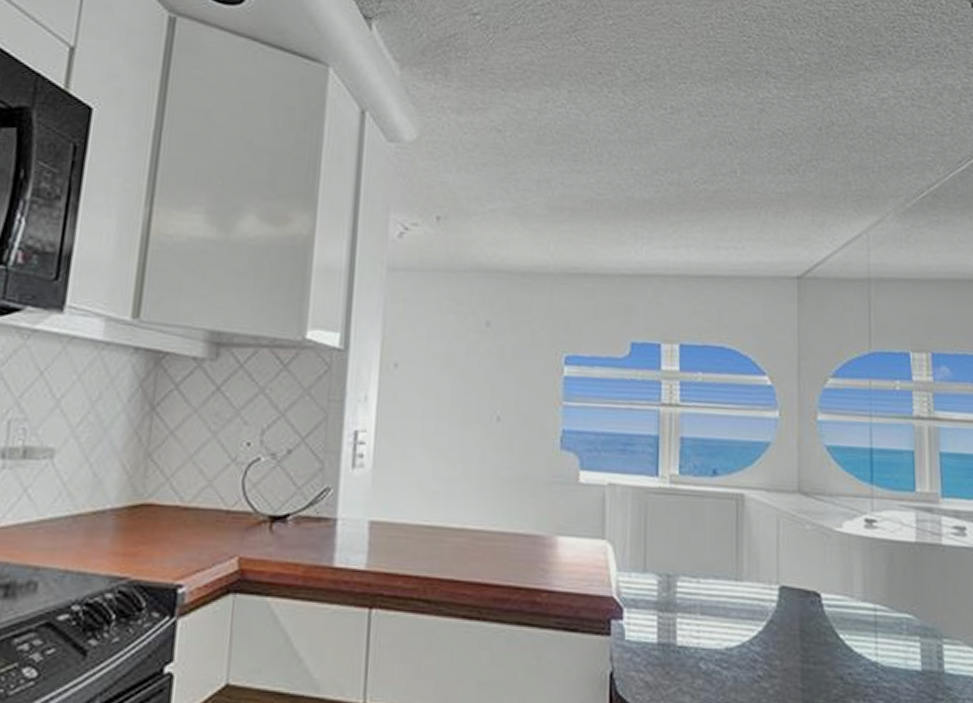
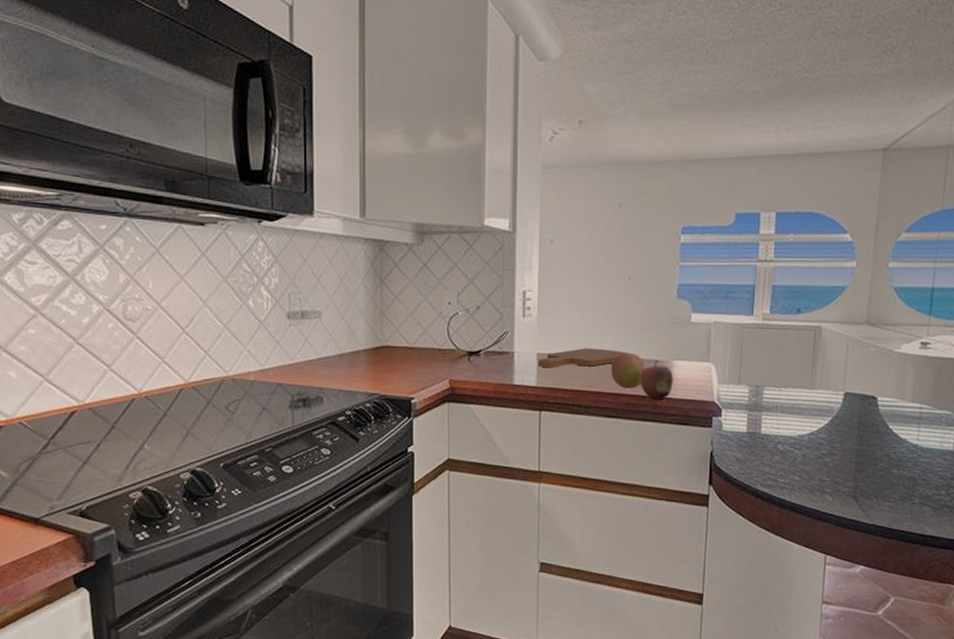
cutting board: none [370,515,505,544] -> present [538,348,635,368]
fruit: none [472,523,520,577] -> present [611,352,646,389]
fruit: none [510,535,557,592] -> present [639,360,673,399]

